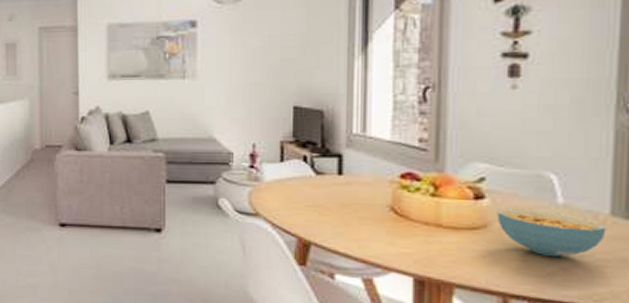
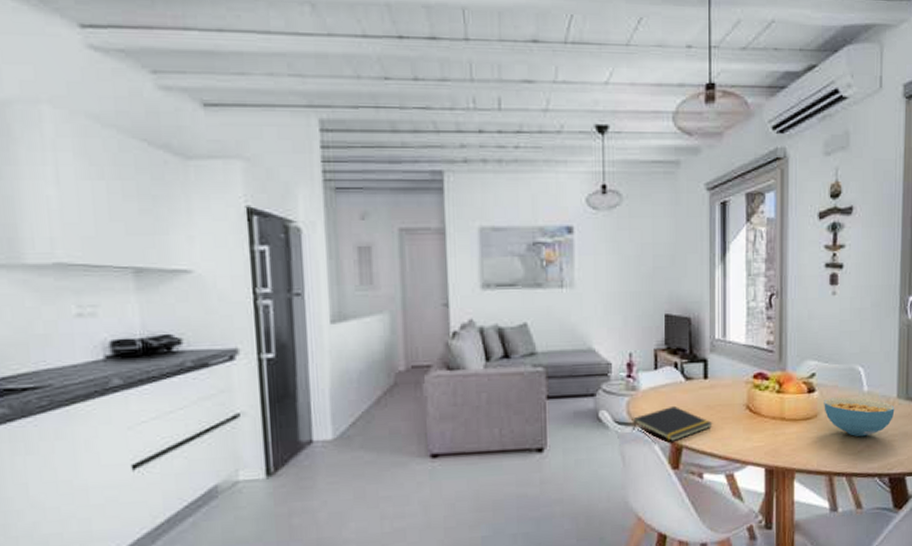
notepad: none [255,200,348,236] -> present [633,405,713,441]

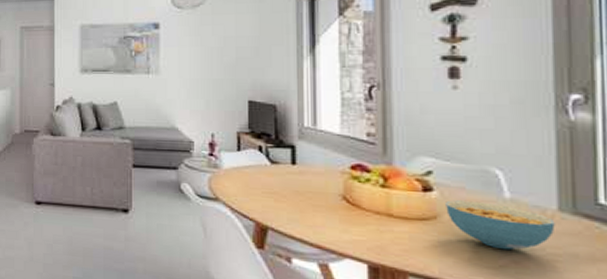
notepad: present [633,405,713,441] -> none [215,186,303,221]

